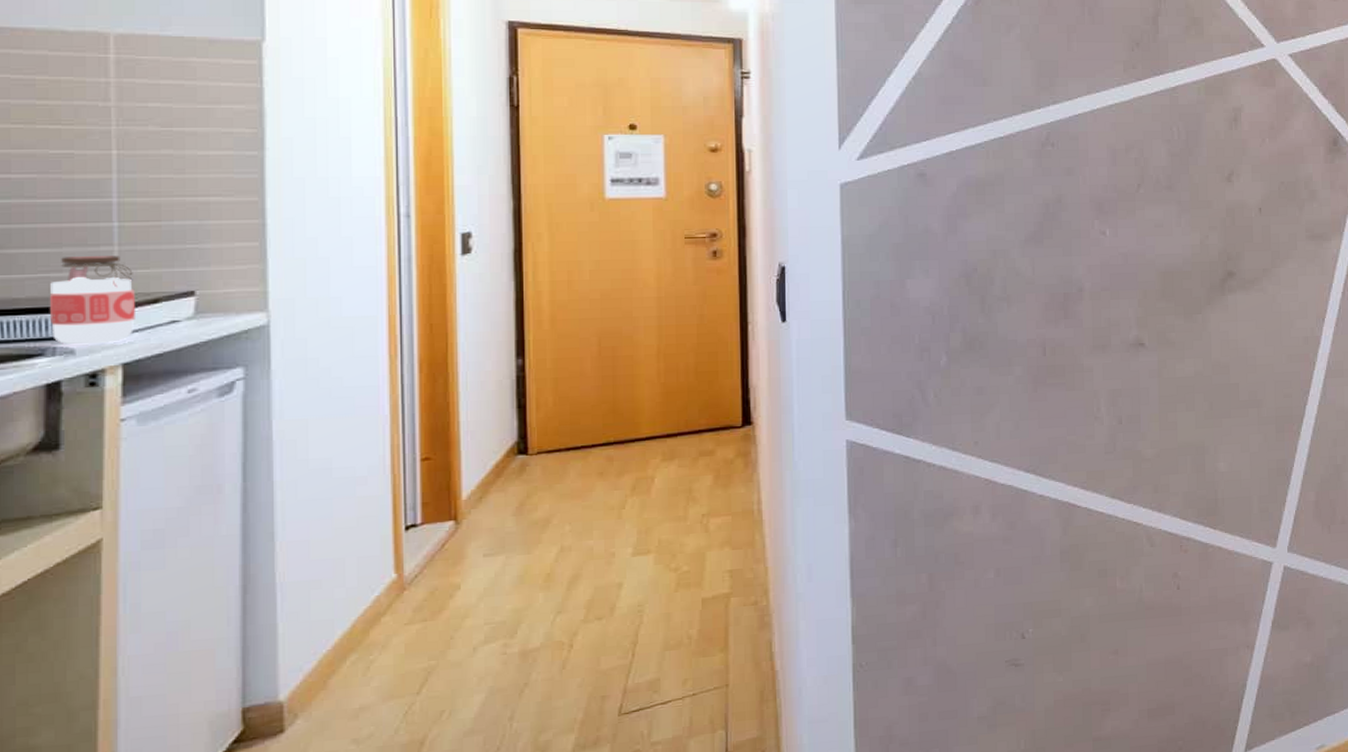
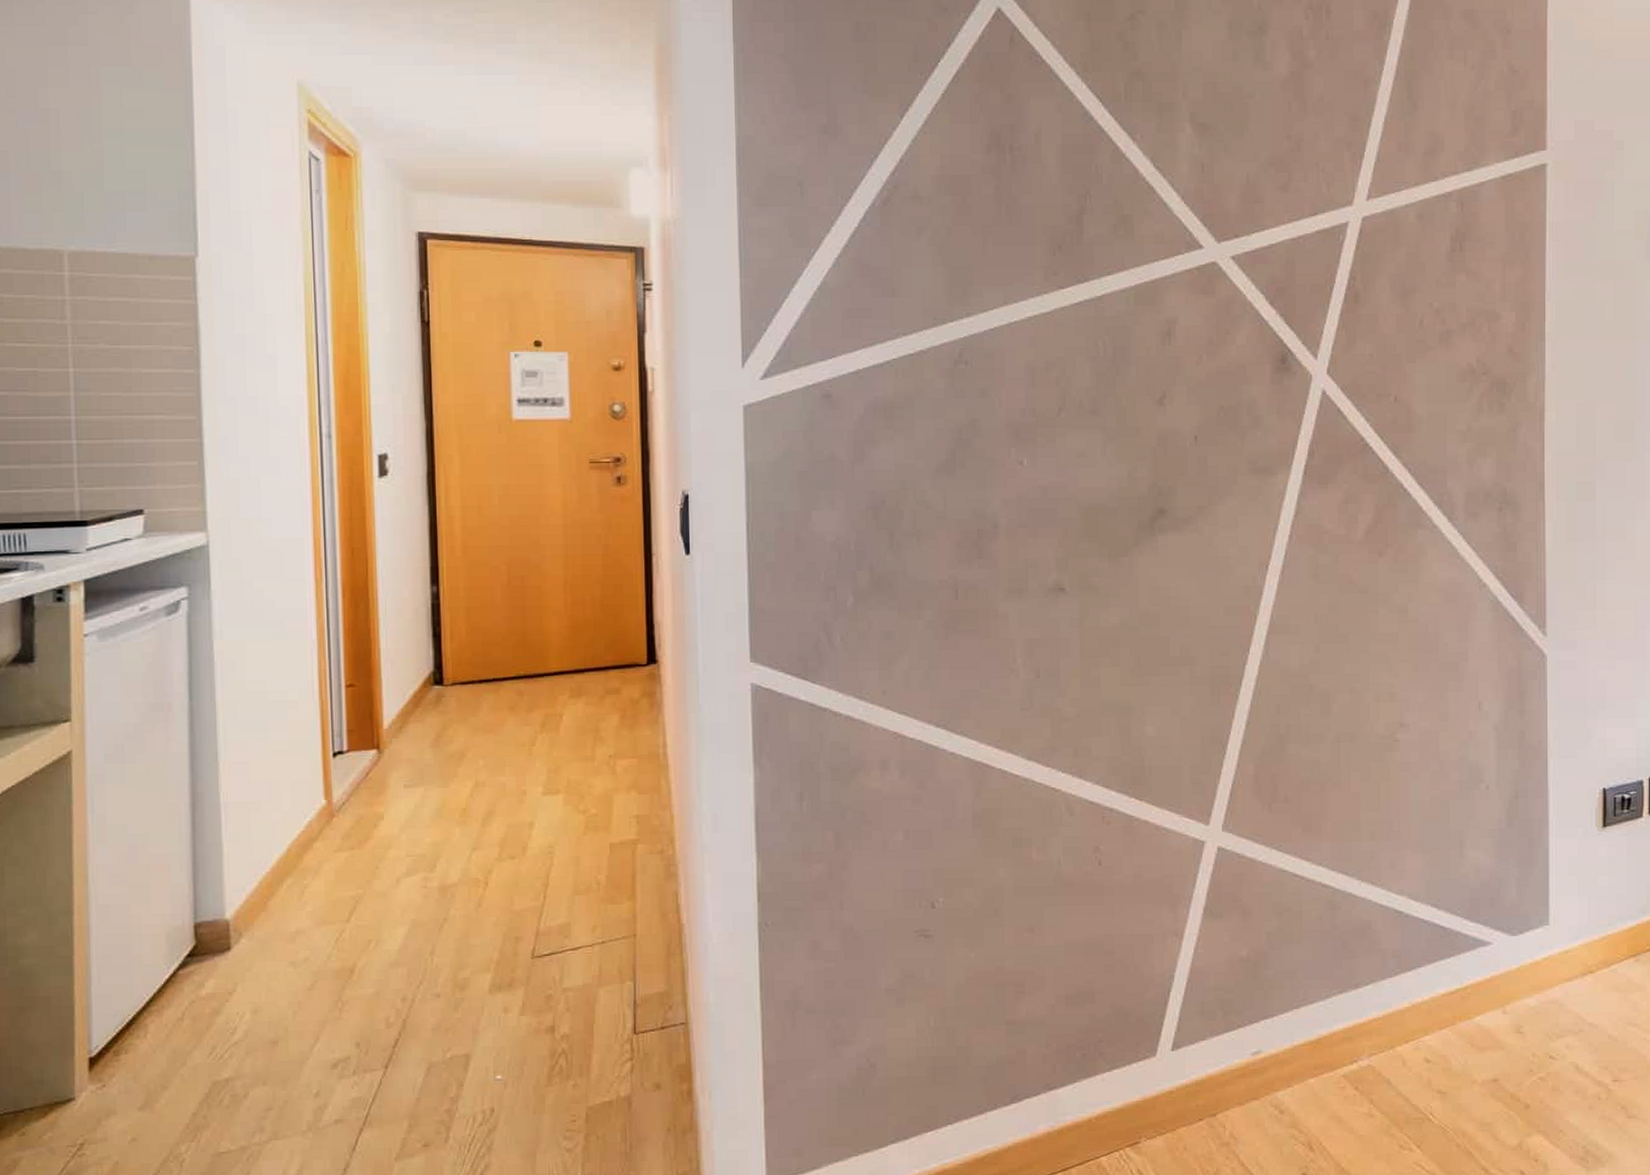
jar: present [49,256,135,345] -> none [21,473,93,560]

